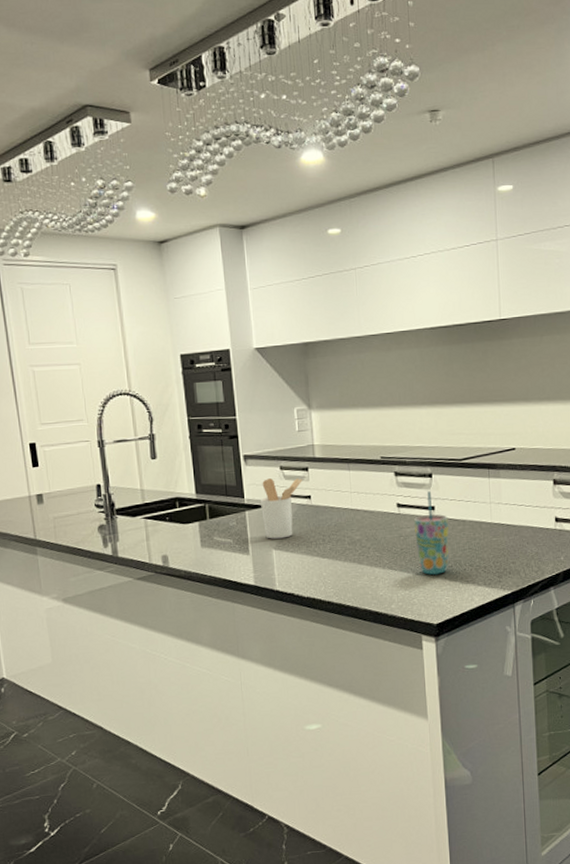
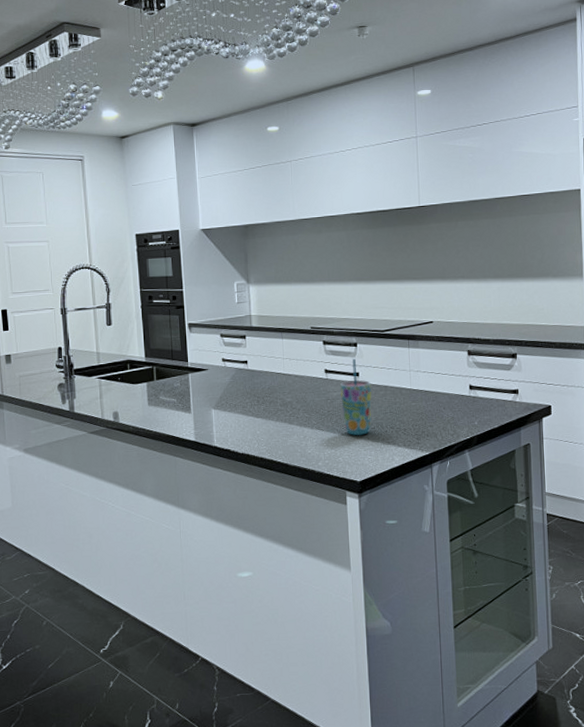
utensil holder: present [260,478,302,539] -> none [202,345,240,399]

